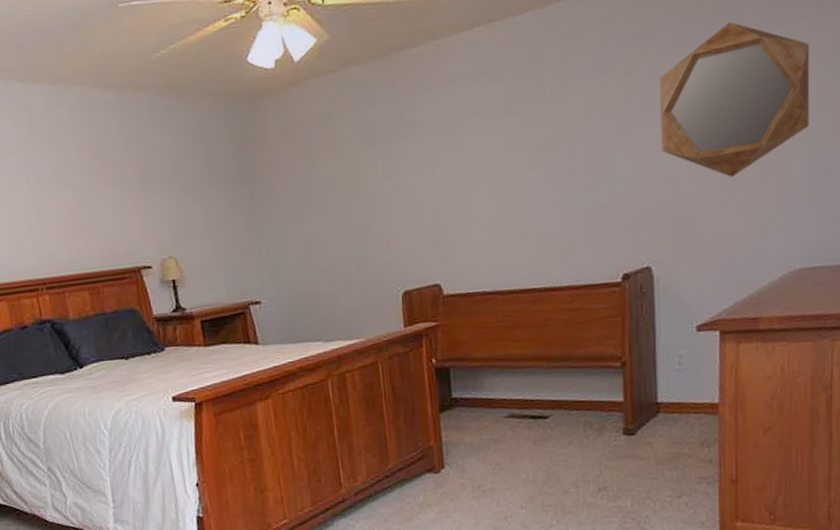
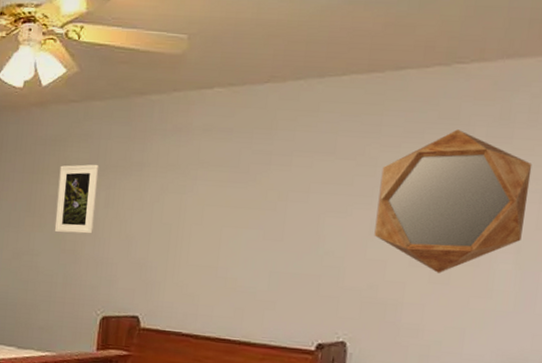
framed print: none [330,134,377,215] -> present [54,164,99,234]

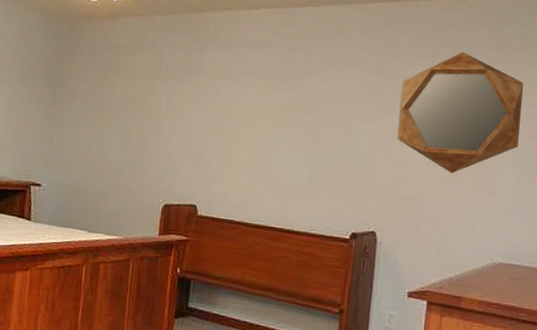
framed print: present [54,164,99,234] -> none [122,69,163,131]

